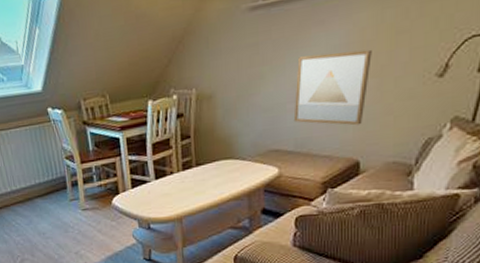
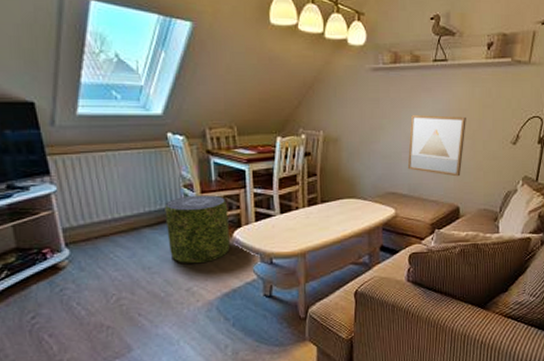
pouf: none [51,164,110,230] -> present [165,195,230,264]

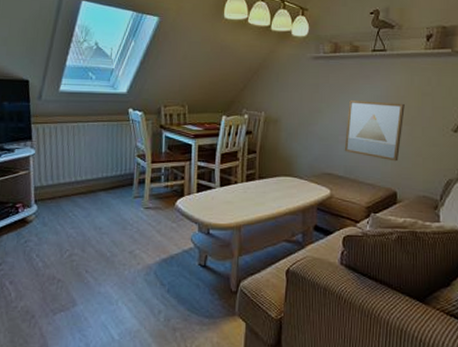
pouf: present [165,195,230,264] -> none [119,164,174,228]

